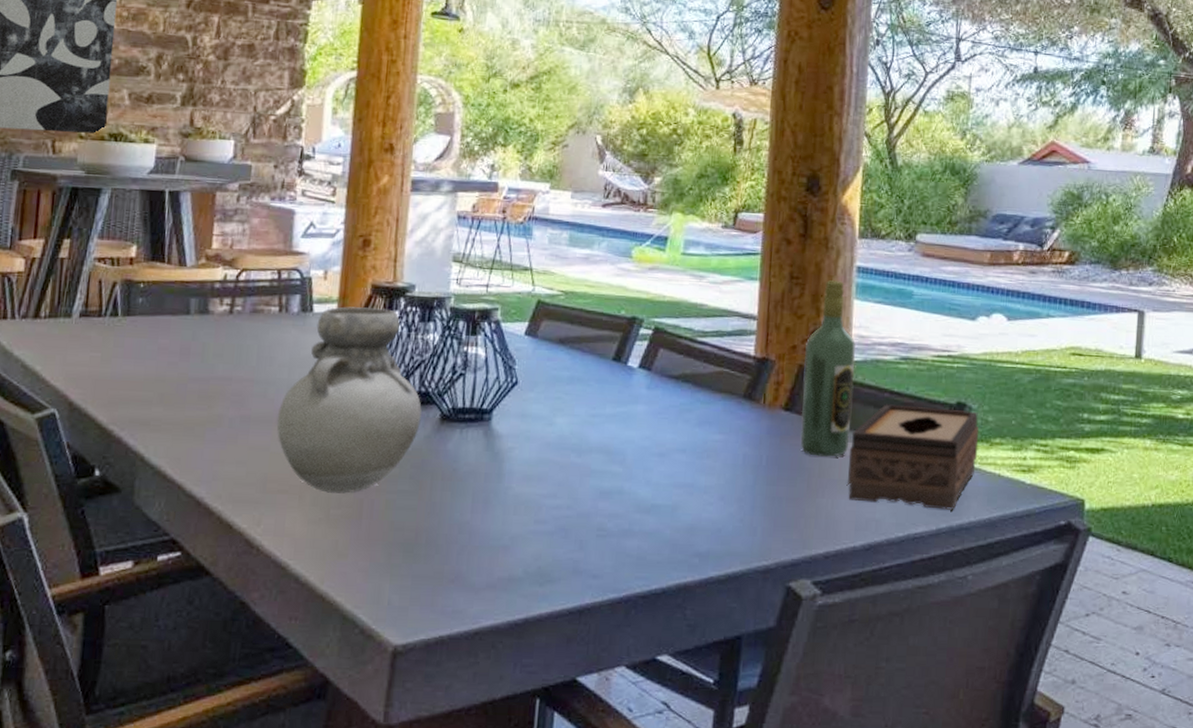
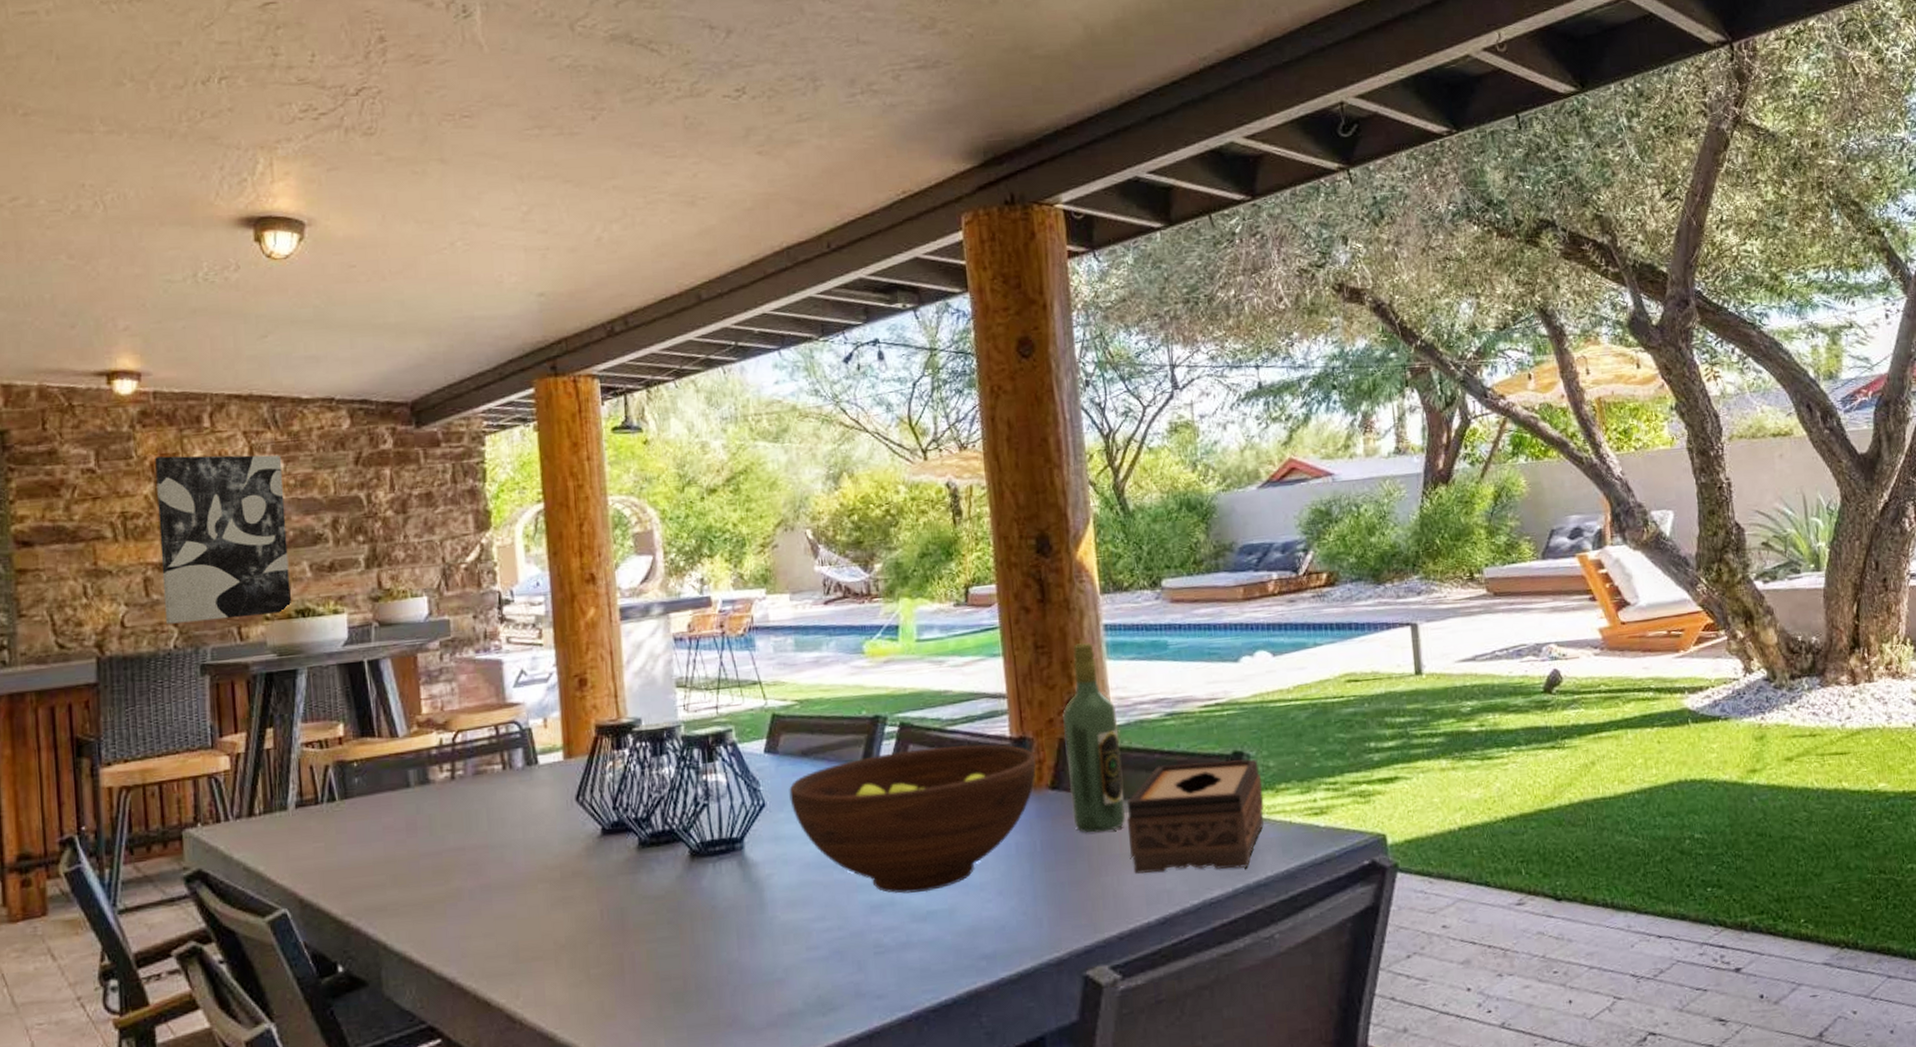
vase: present [276,306,422,494] -> none [518,748,670,953]
fruit bowl: none [541,353,774,487] -> present [789,743,1036,894]

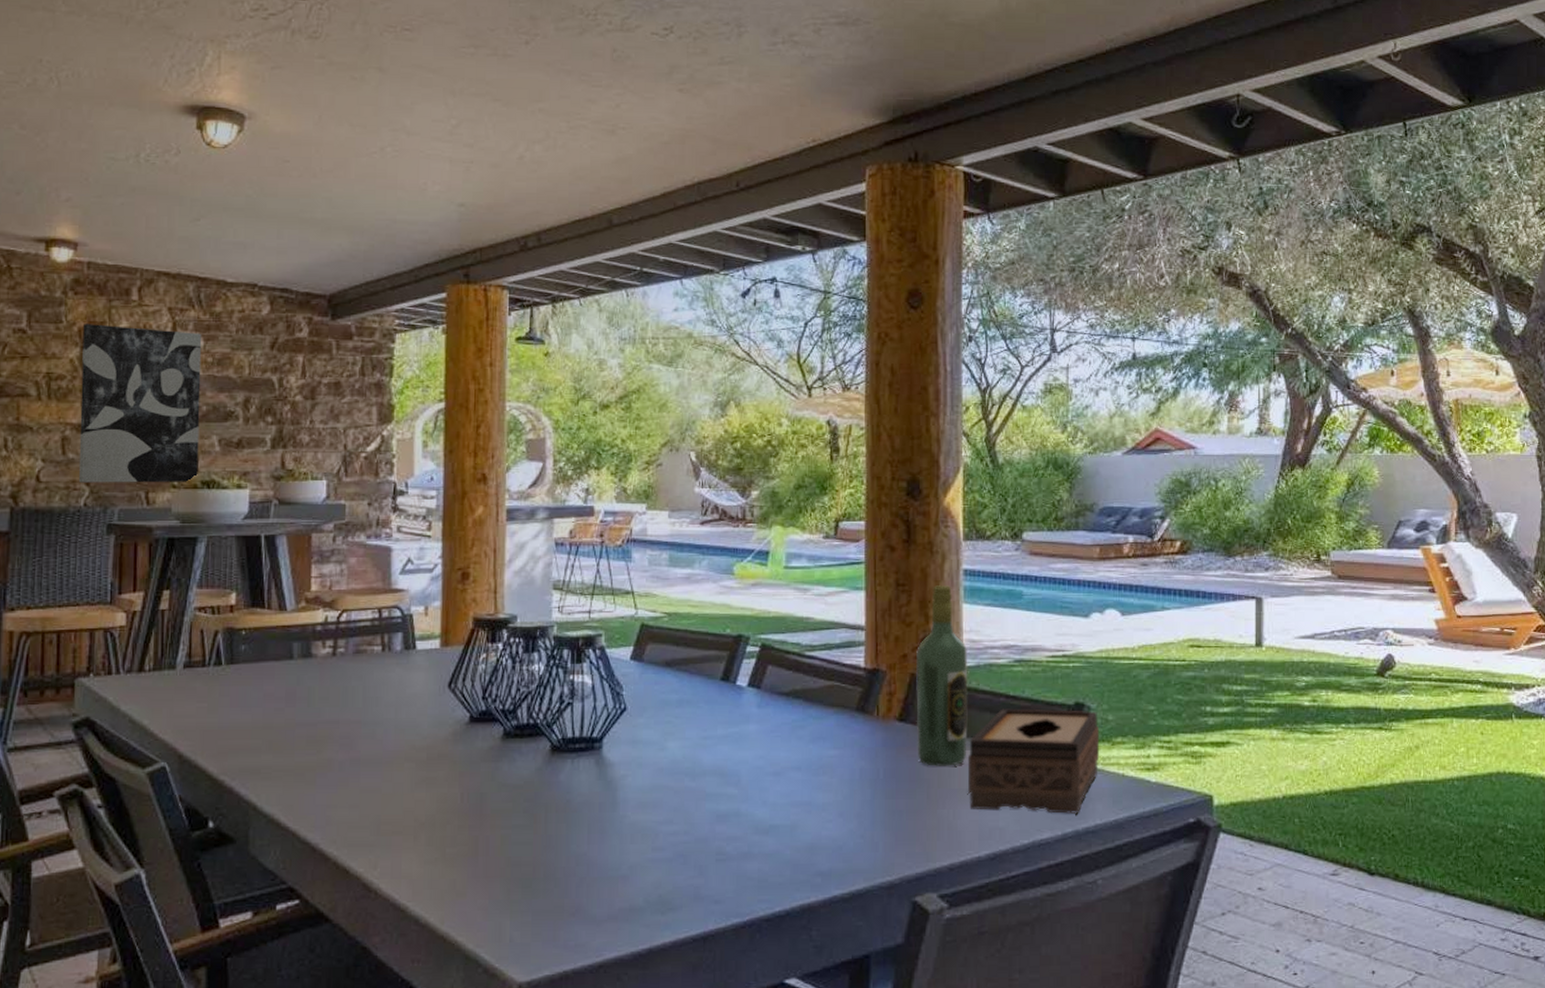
fruit bowl: present [789,743,1036,894] -> none [650,670,886,807]

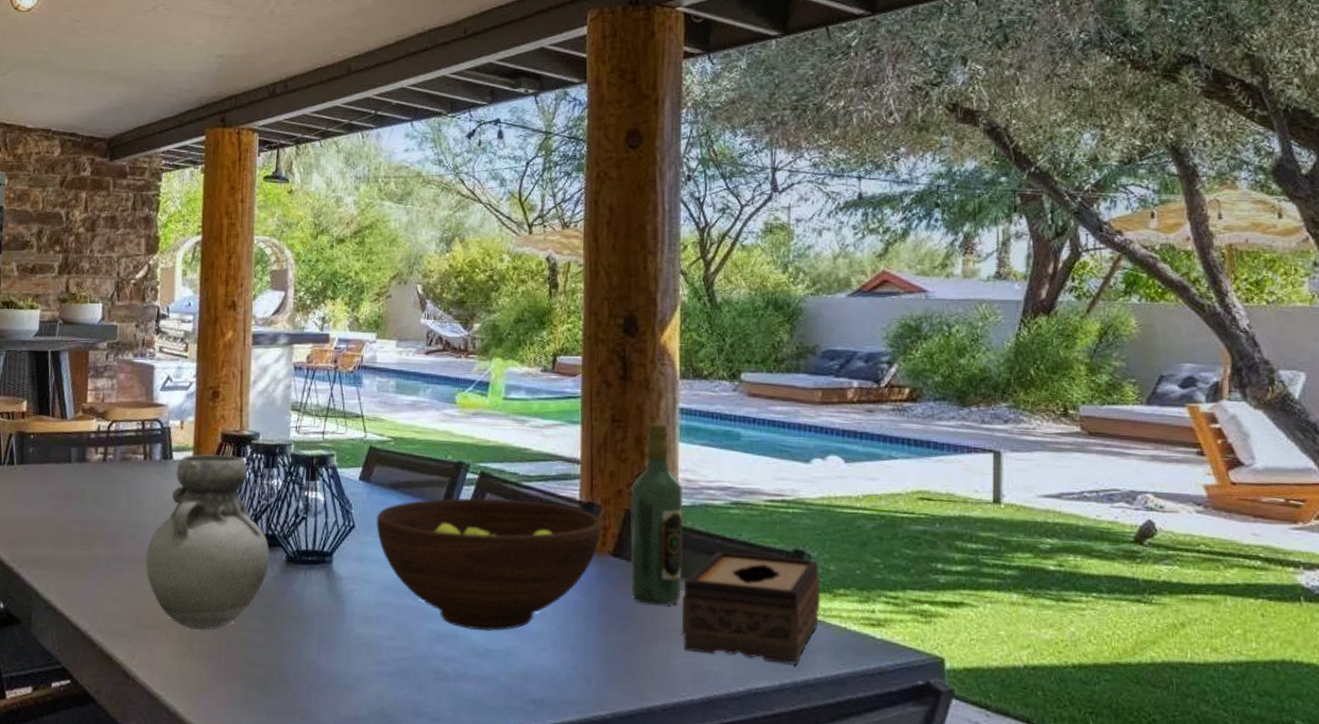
vase: none [386,642,531,832] -> present [145,454,270,630]
fruit bowl: none [650,670,886,807] -> present [376,498,601,632]

